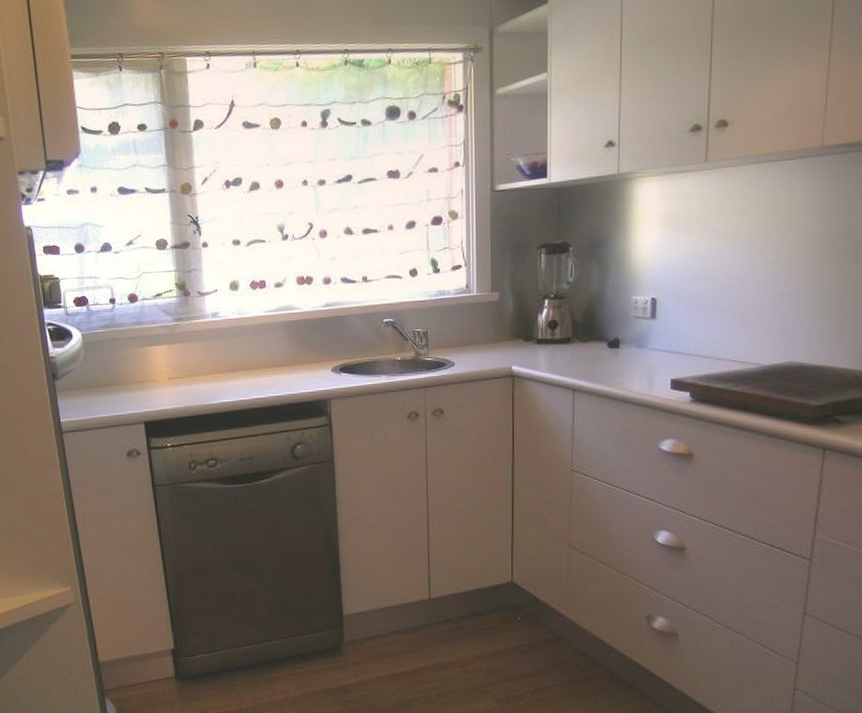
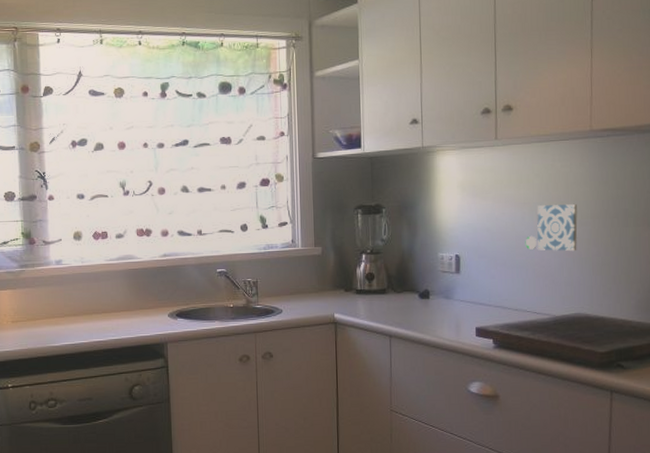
decorative tile: none [733,236,799,292] -> present [525,204,578,252]

